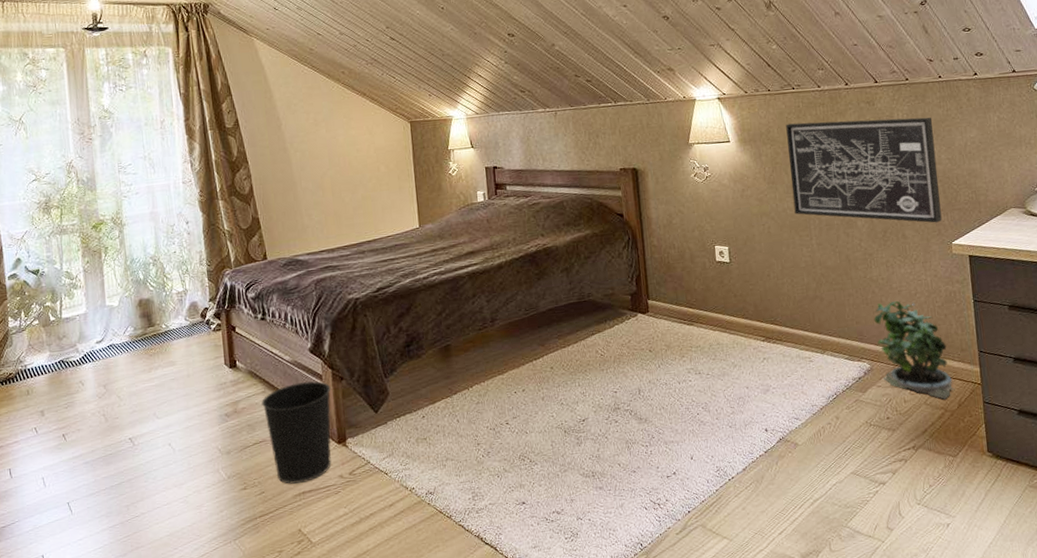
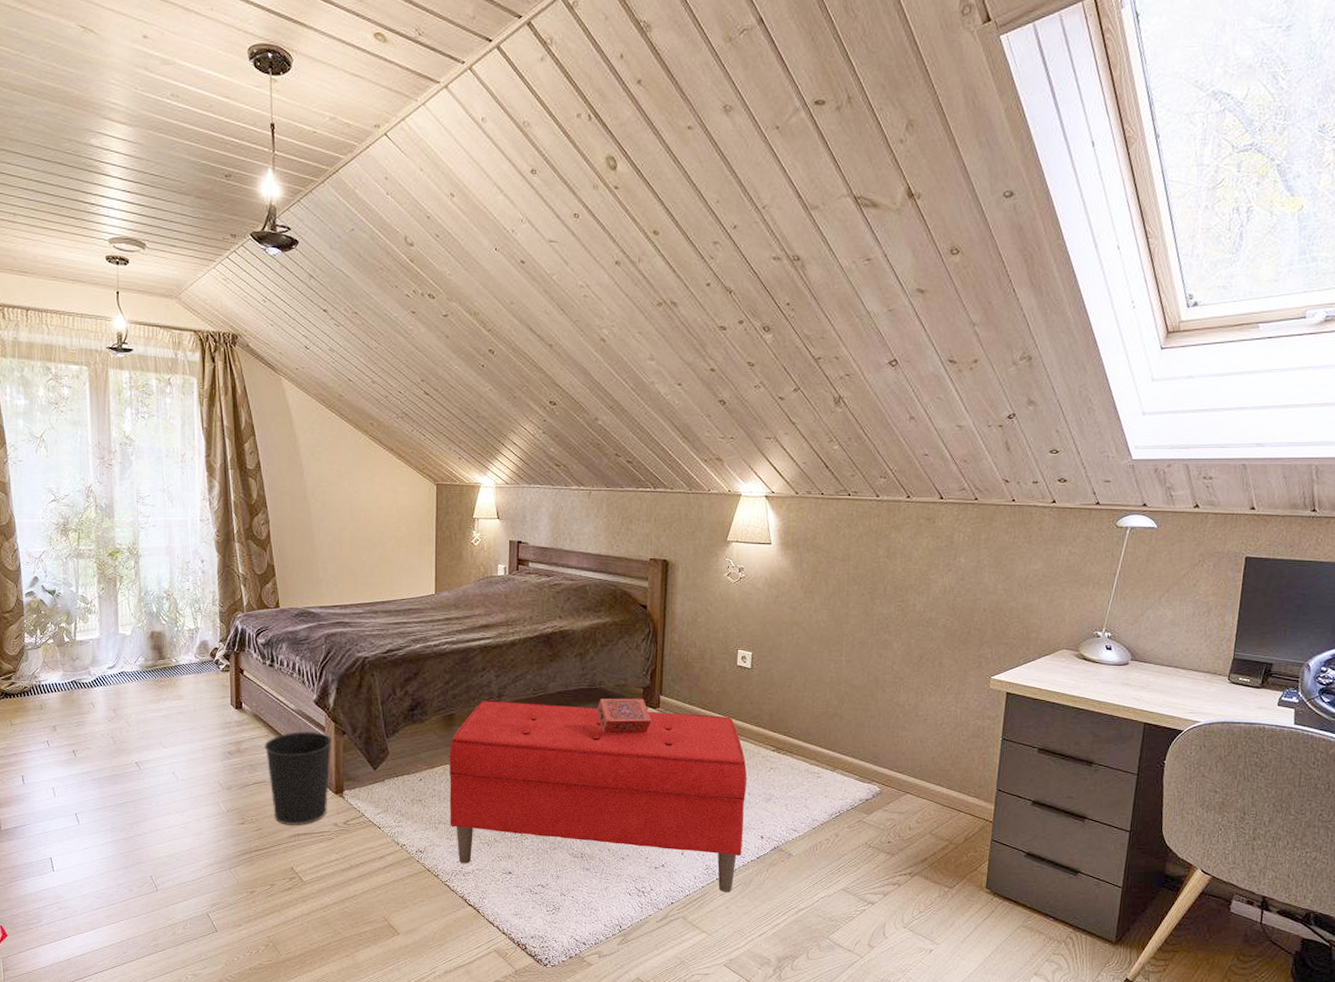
bench: none [449,312,750,500] -> present [449,701,748,893]
decorative box: none [588,305,643,346] -> present [596,698,652,734]
wall art: present [786,117,942,223] -> none [828,532,996,655]
potted plant: present [874,300,955,399] -> none [891,728,965,832]

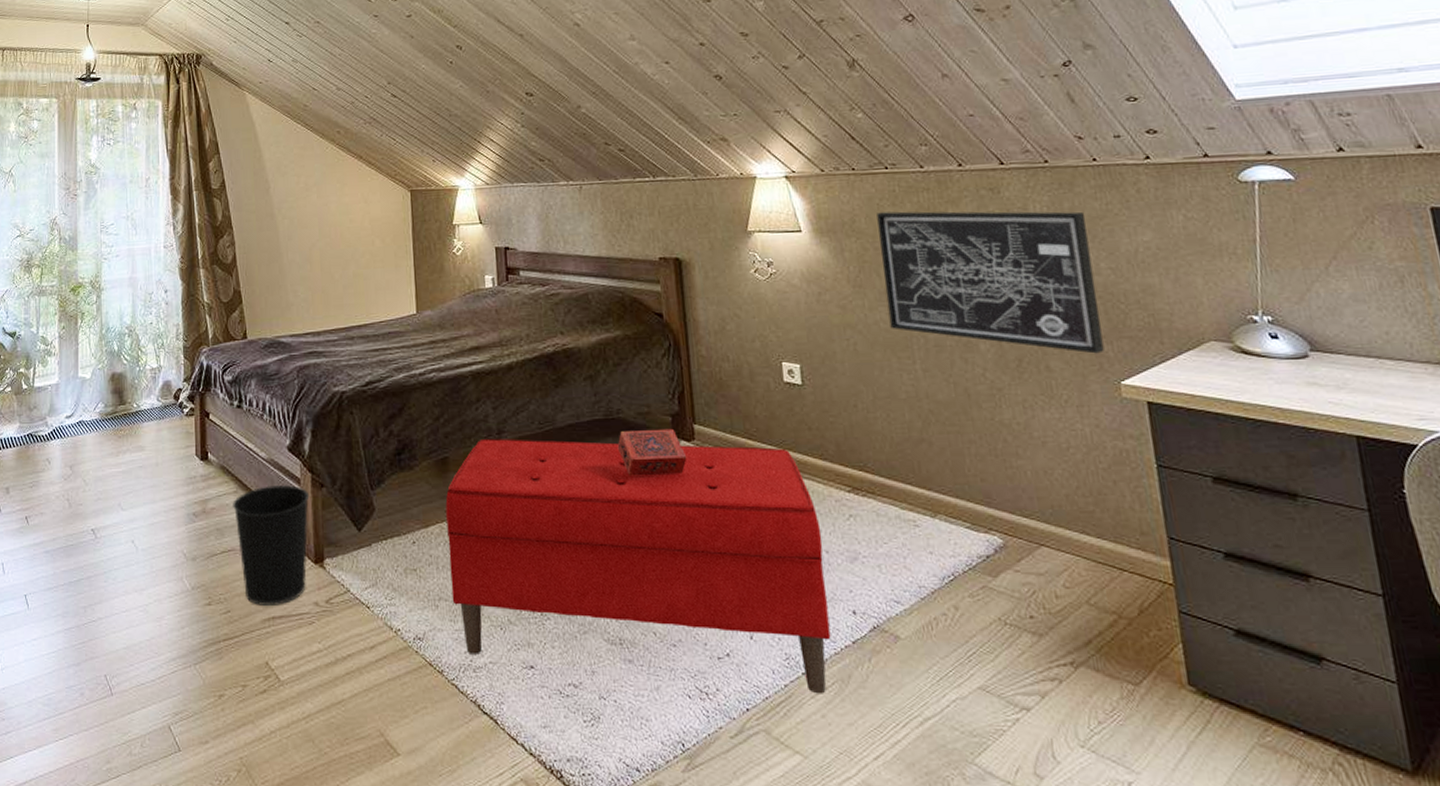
wall art: none [828,532,996,655] -> present [876,211,1105,354]

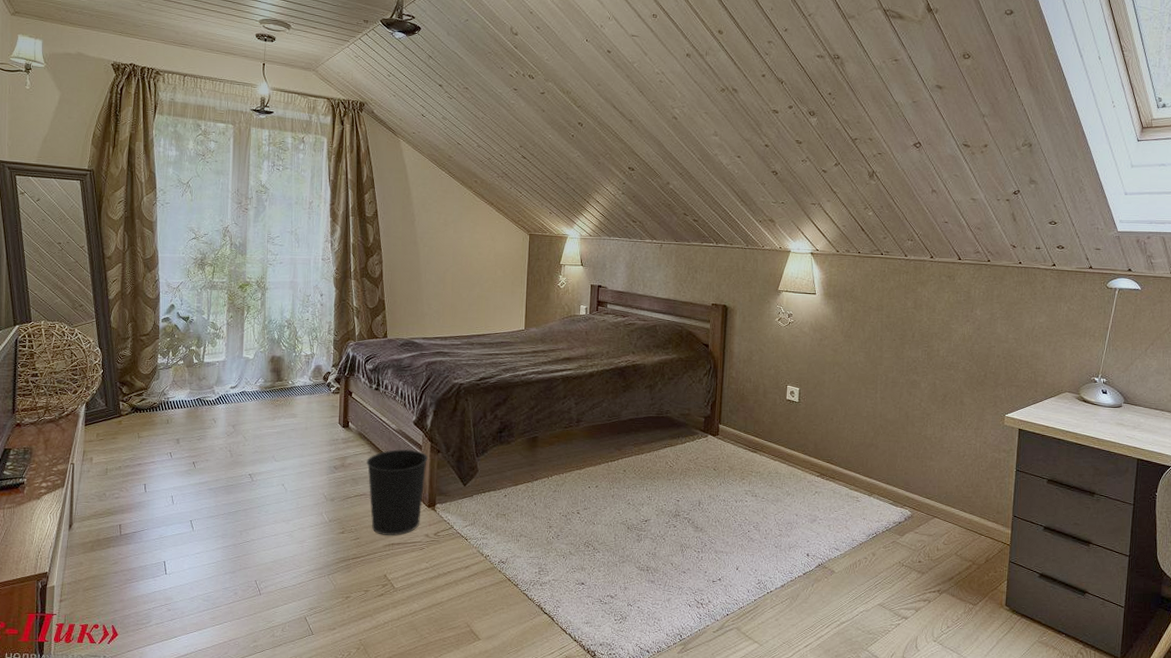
bench: present [445,439,831,694] -> none [530,426,795,606]
decorative box: present [617,428,687,476] -> none [663,426,711,458]
wall art: present [876,211,1105,354] -> none [865,286,1006,395]

